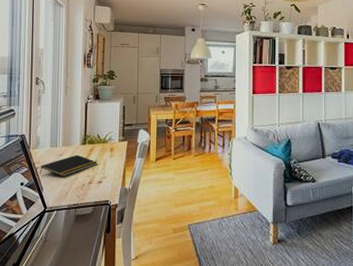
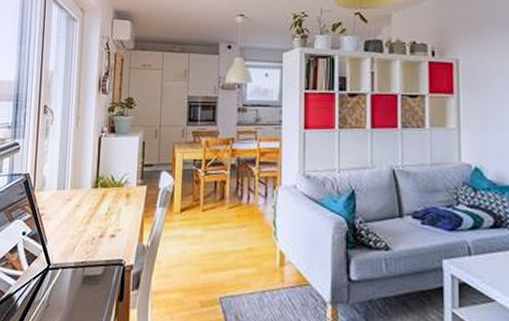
notepad: present [40,154,98,177] -> none [44,200,111,227]

